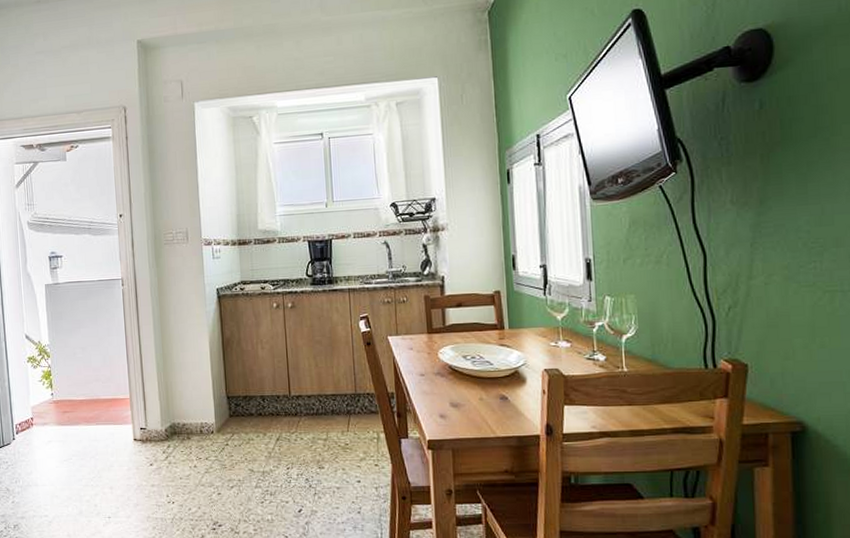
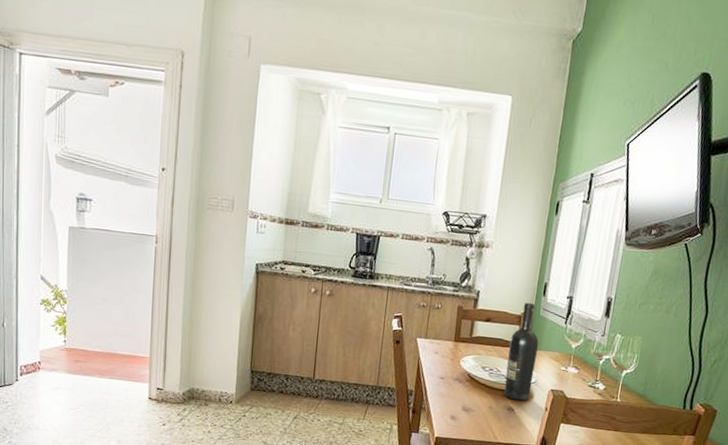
wine bottle: none [487,279,522,387] -> present [504,302,539,401]

